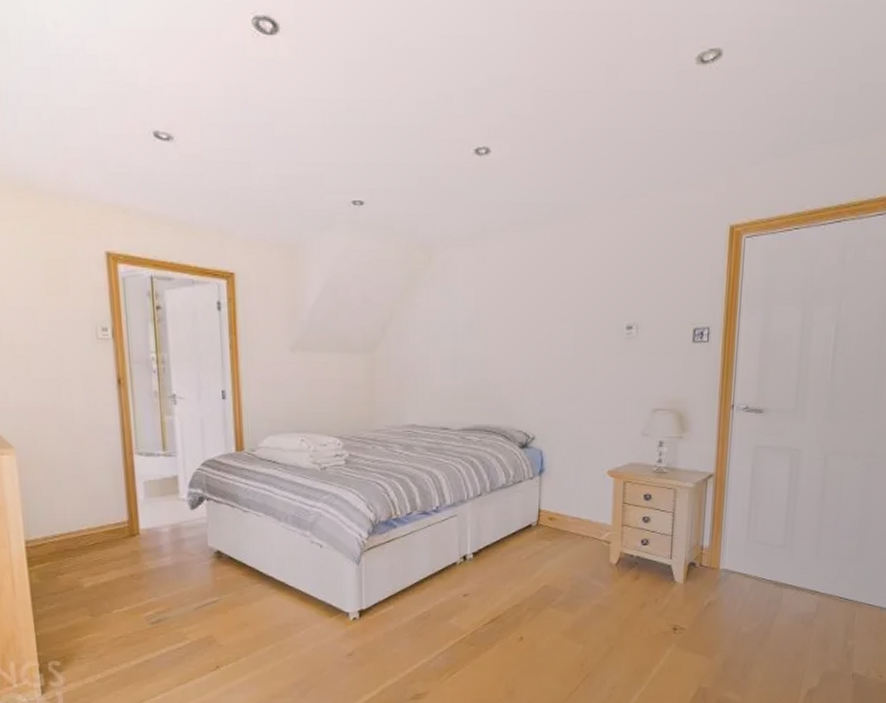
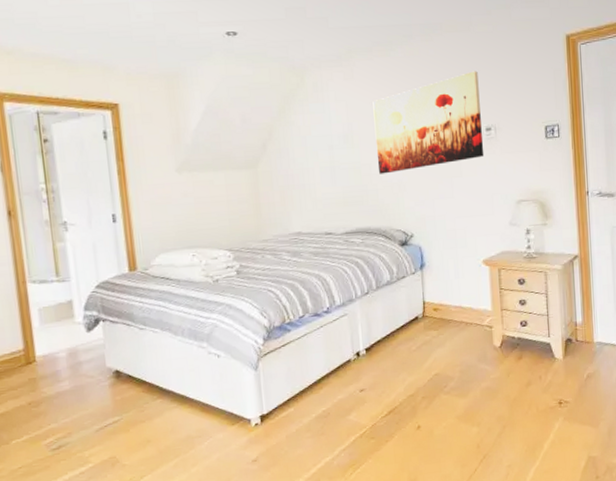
wall art: none [503,261,624,369] -> present [373,71,484,174]

